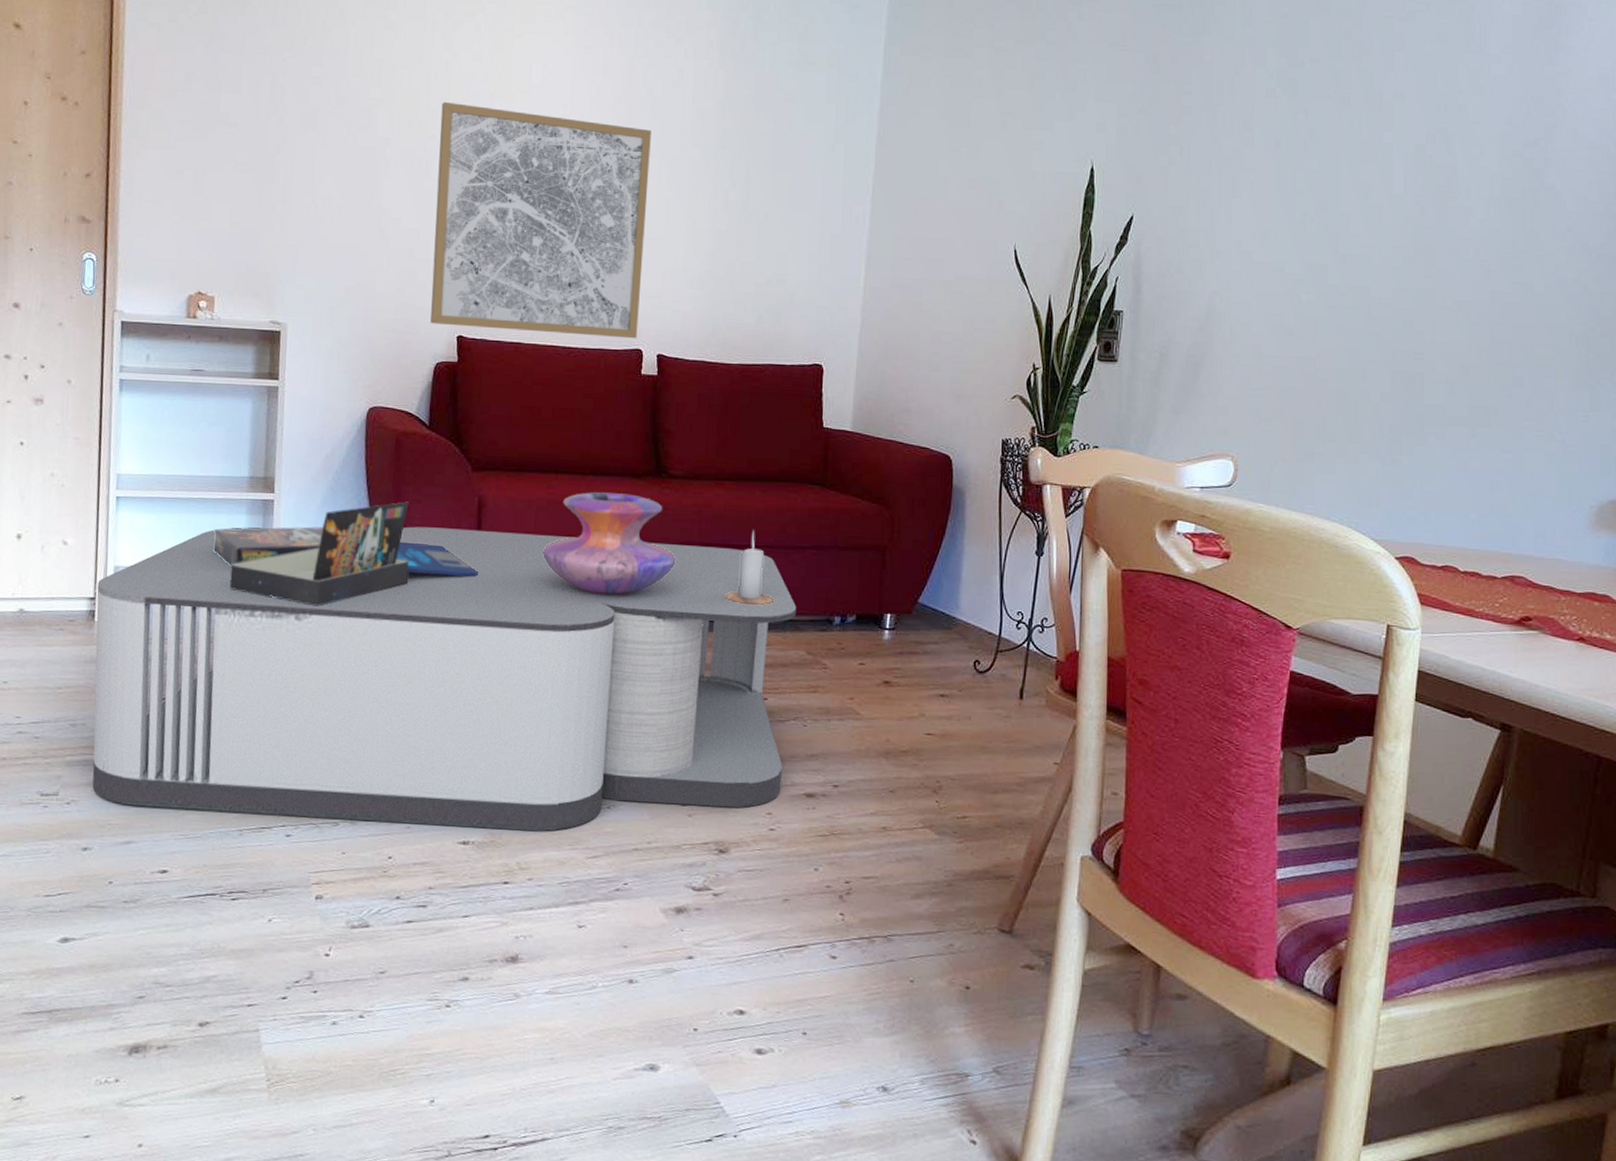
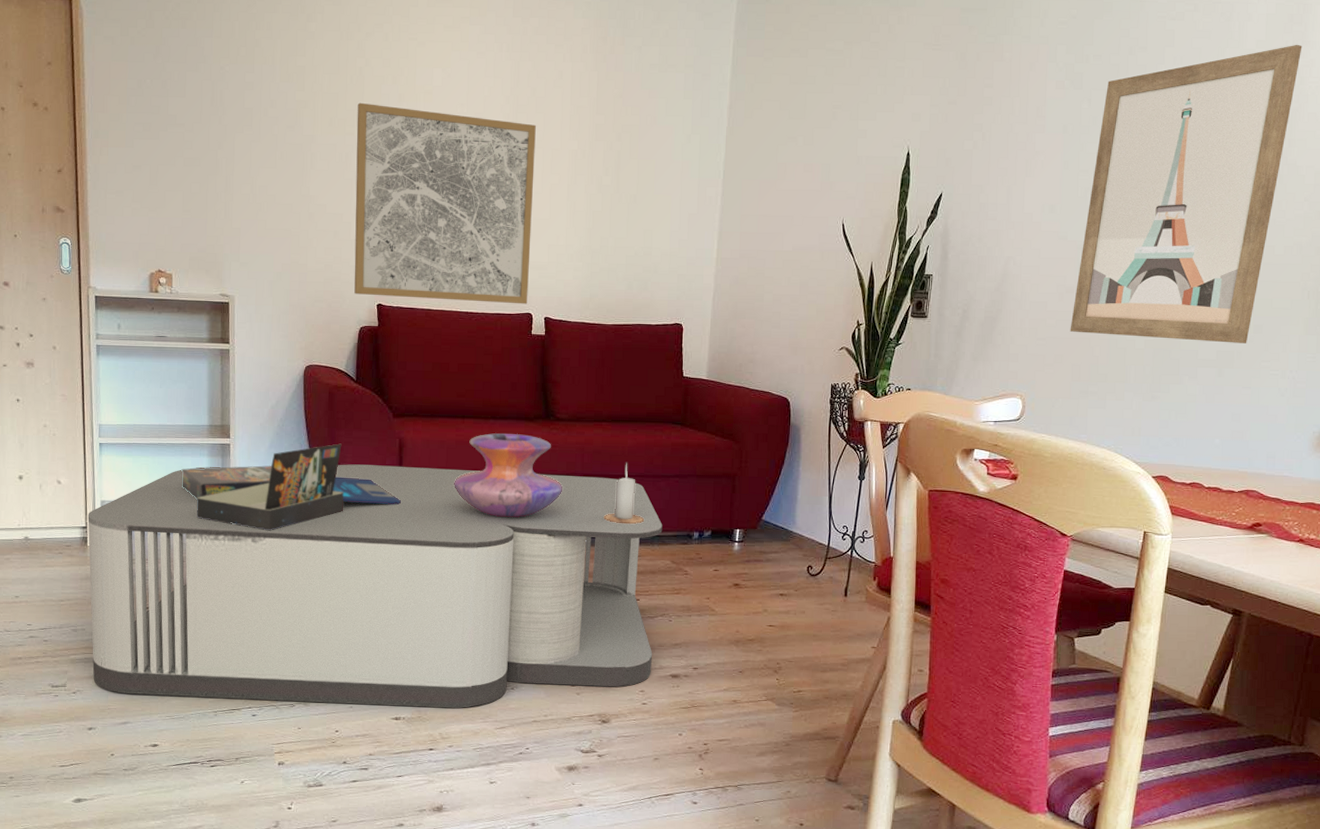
wall art: none [1290,50,1556,398] -> present [1070,44,1302,343]

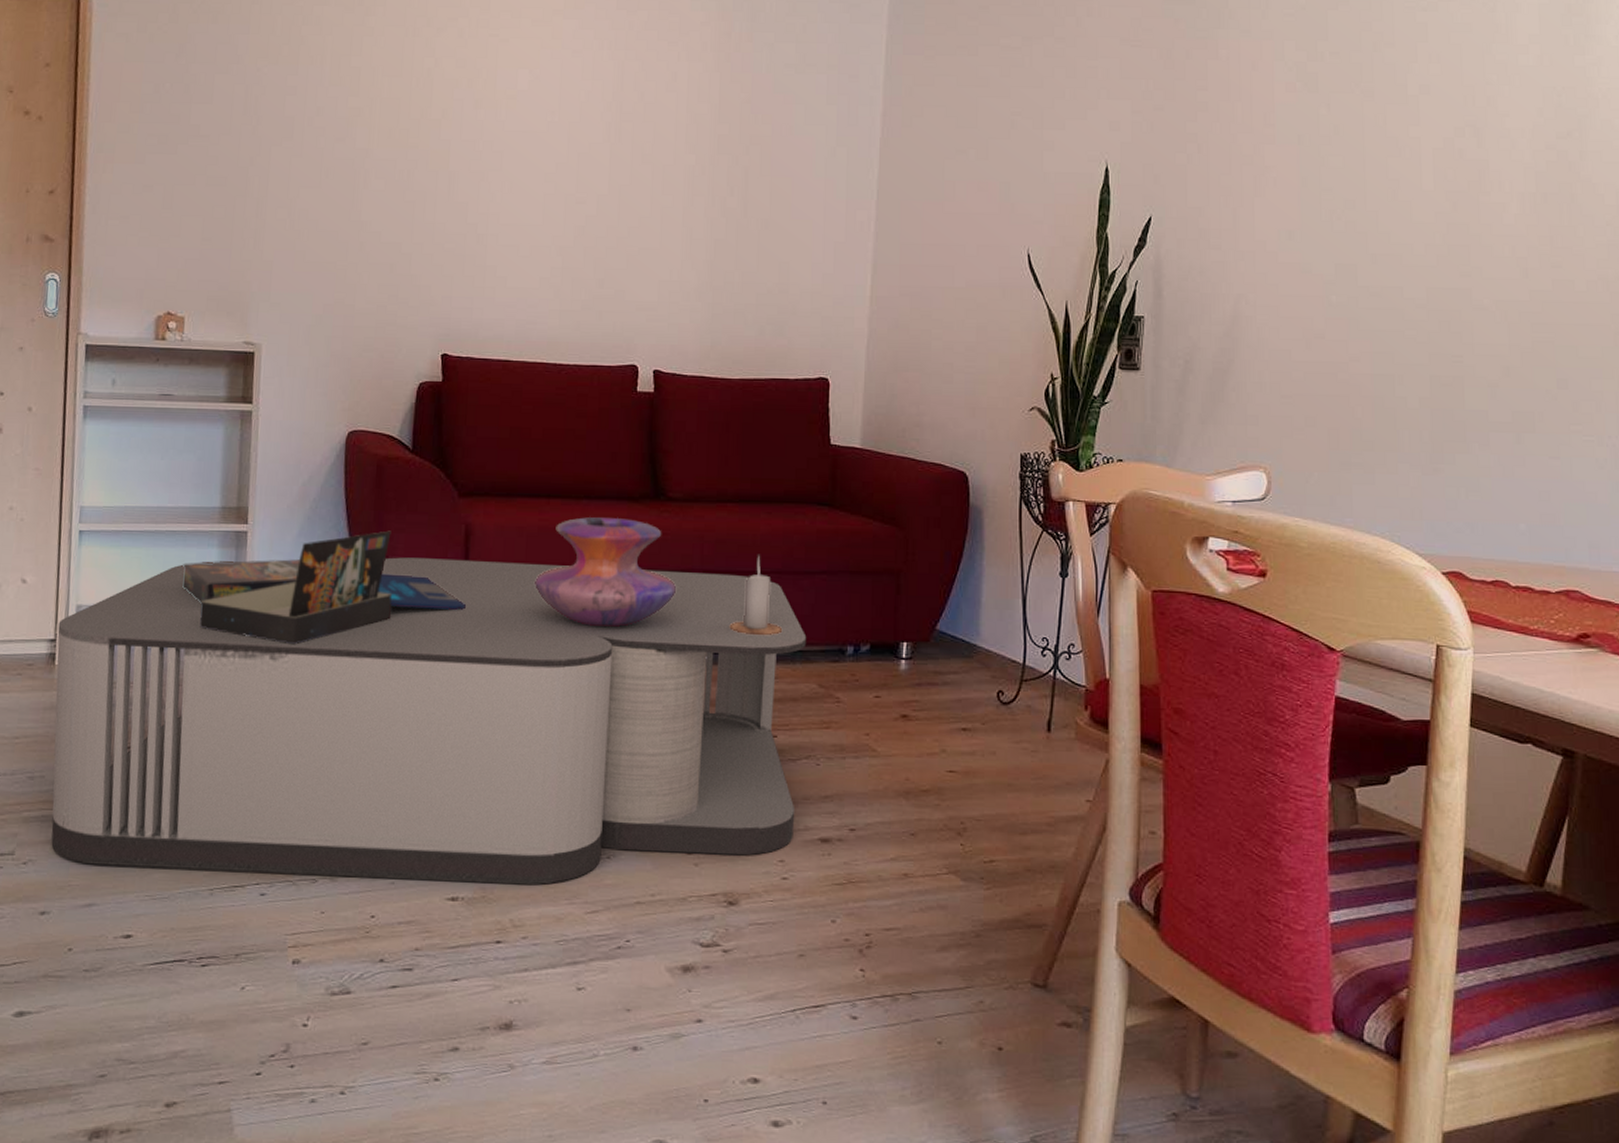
wall art: present [354,102,536,304] -> none [413,110,644,354]
wall art: present [1070,44,1302,343] -> none [1322,39,1586,402]

